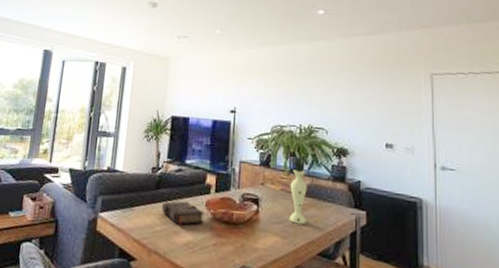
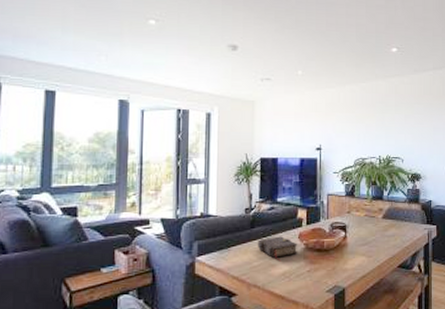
vase: present [288,157,313,225] -> none [370,185,391,243]

